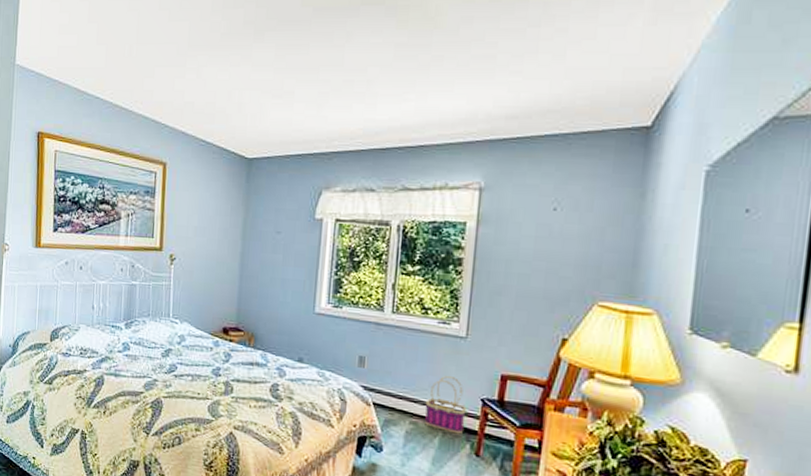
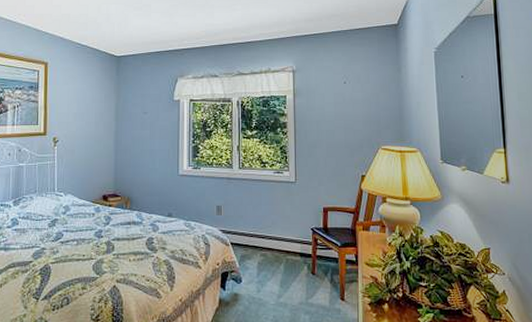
basket: present [425,376,466,434] -> none [270,214,302,259]

